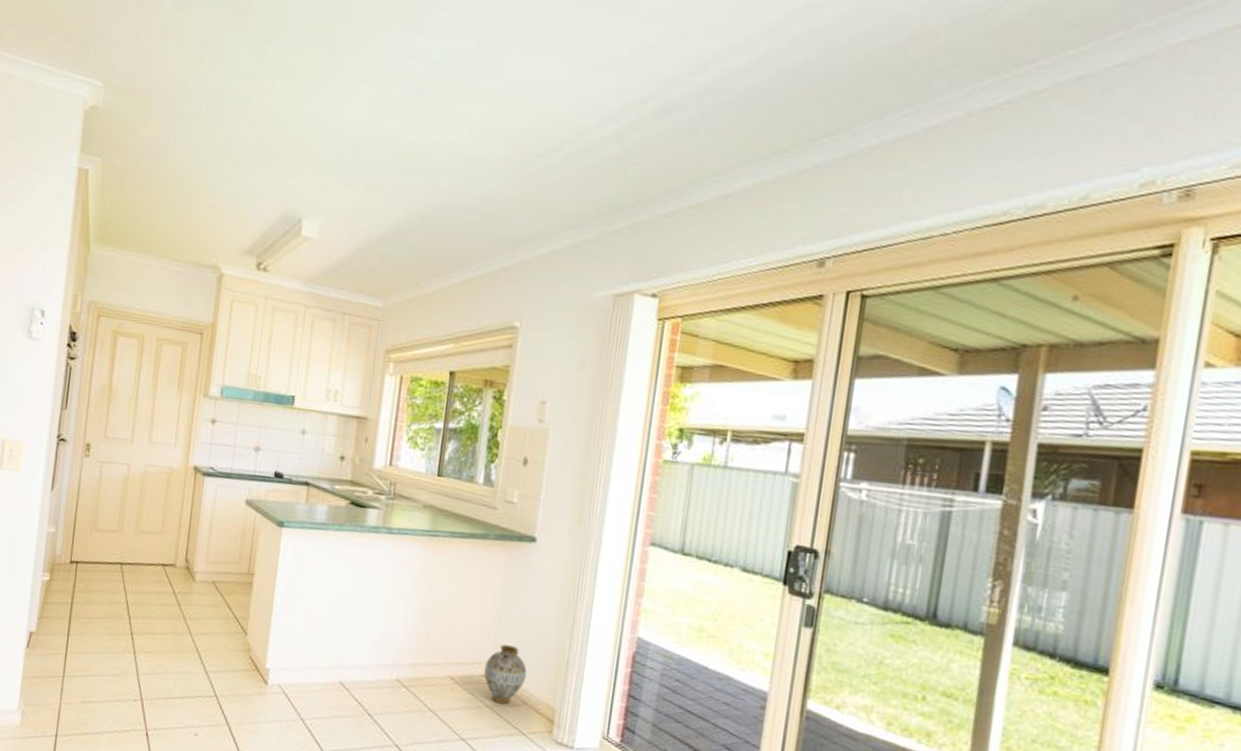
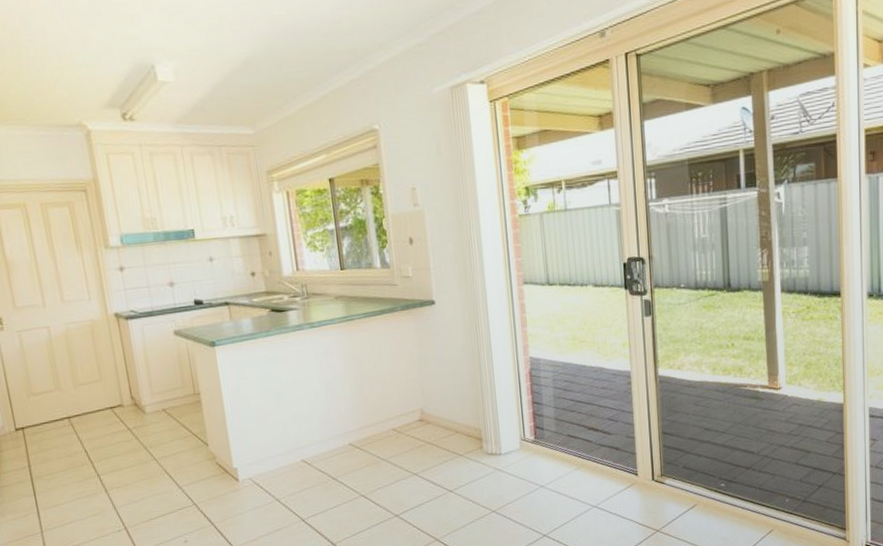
ceramic jug: present [484,644,527,705] -> none [418,390,453,439]

